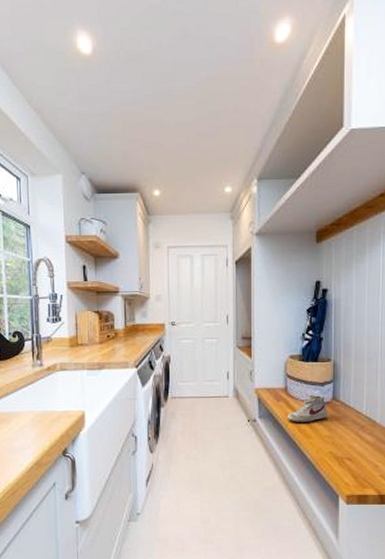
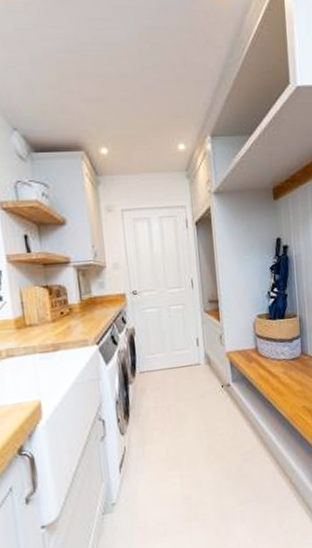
shoe: present [288,395,328,422] -> none [260,351,298,382]

